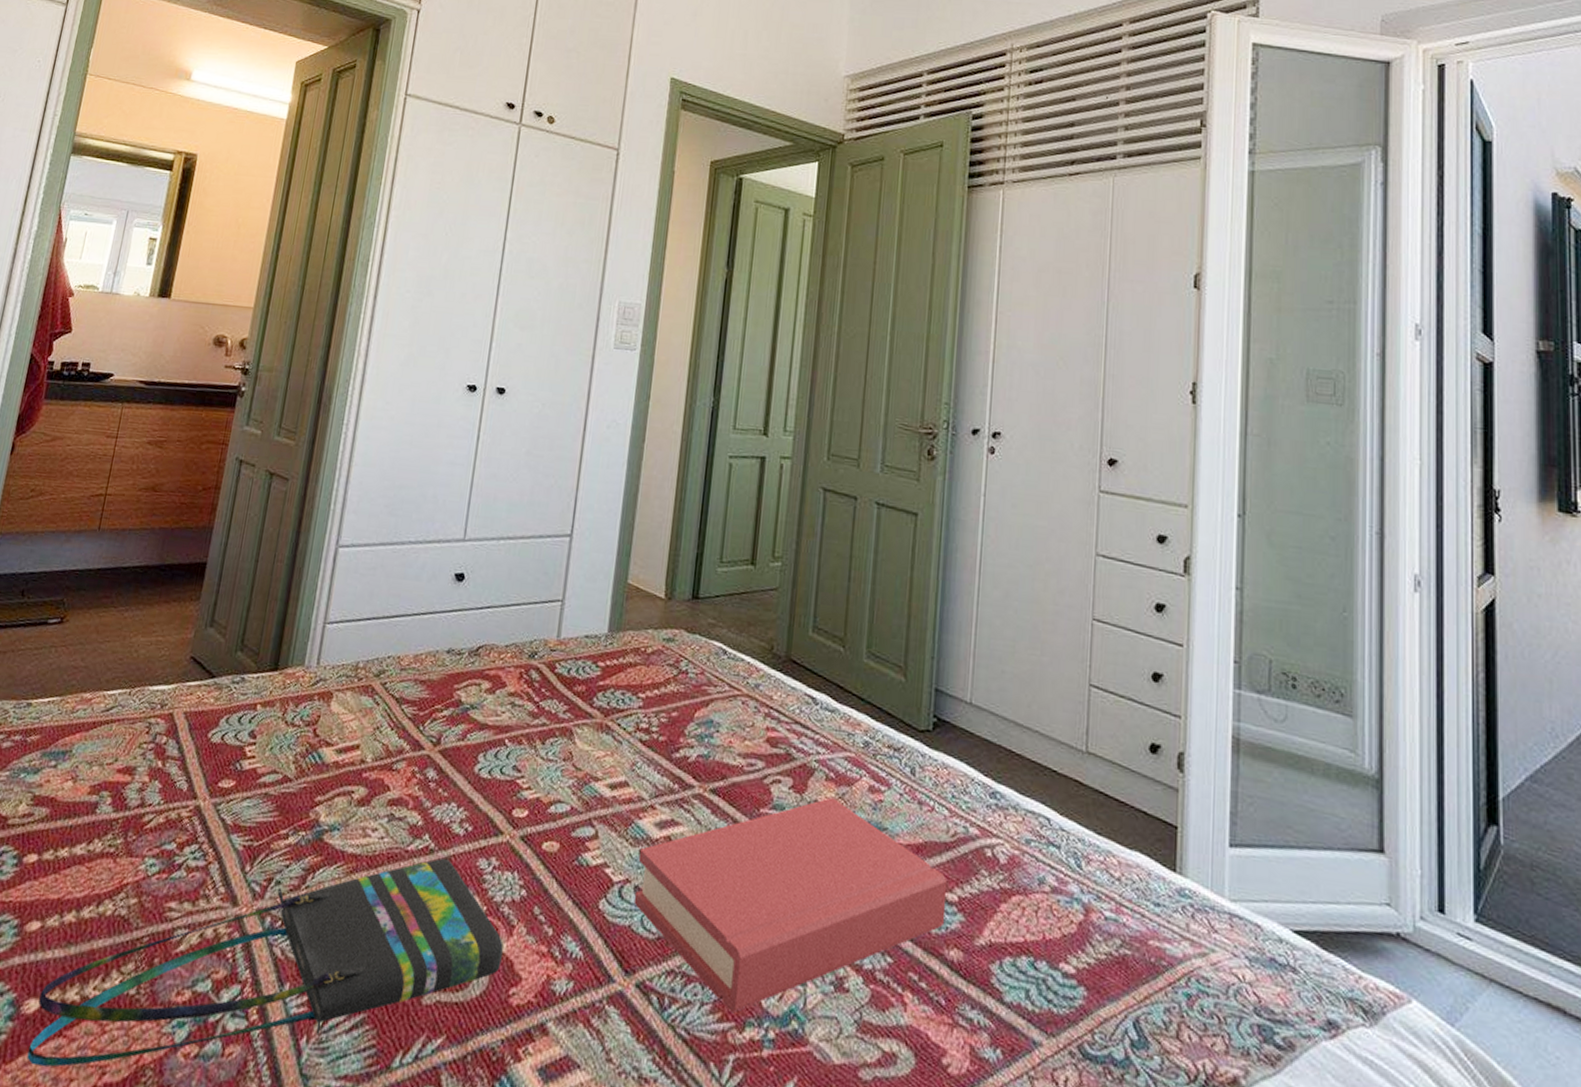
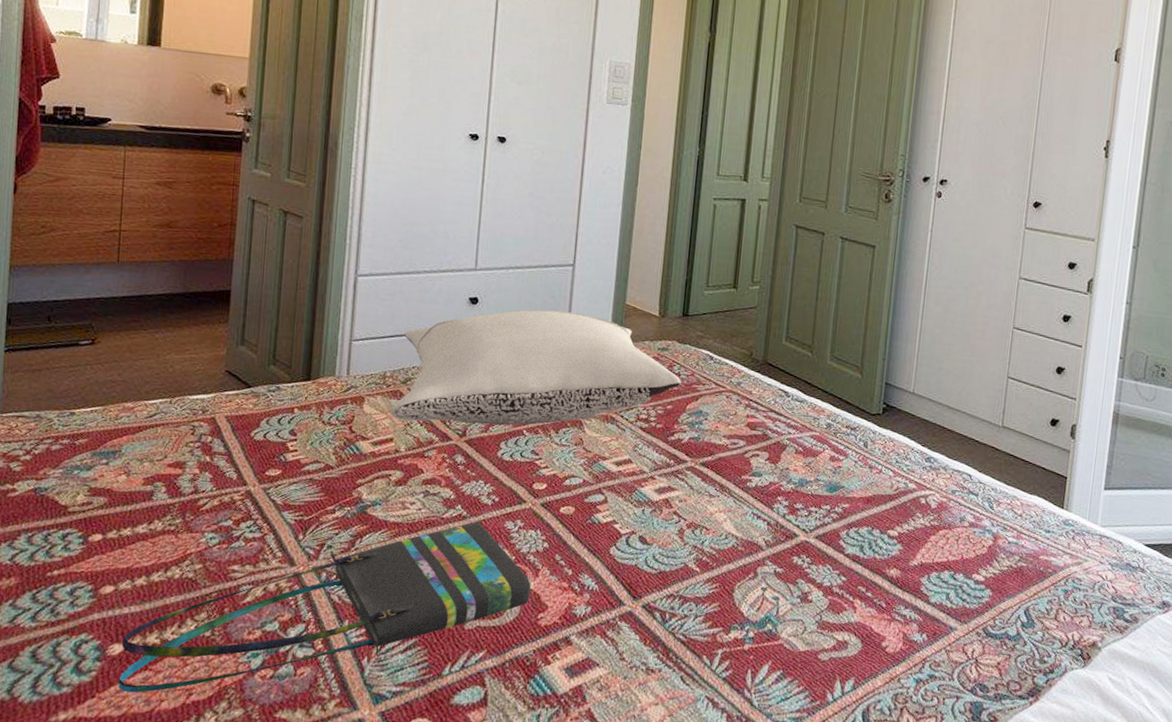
pillow: none [359,588,689,733] -> present [390,309,681,426]
hardback book: present [633,797,948,1013] -> none [639,466,891,622]

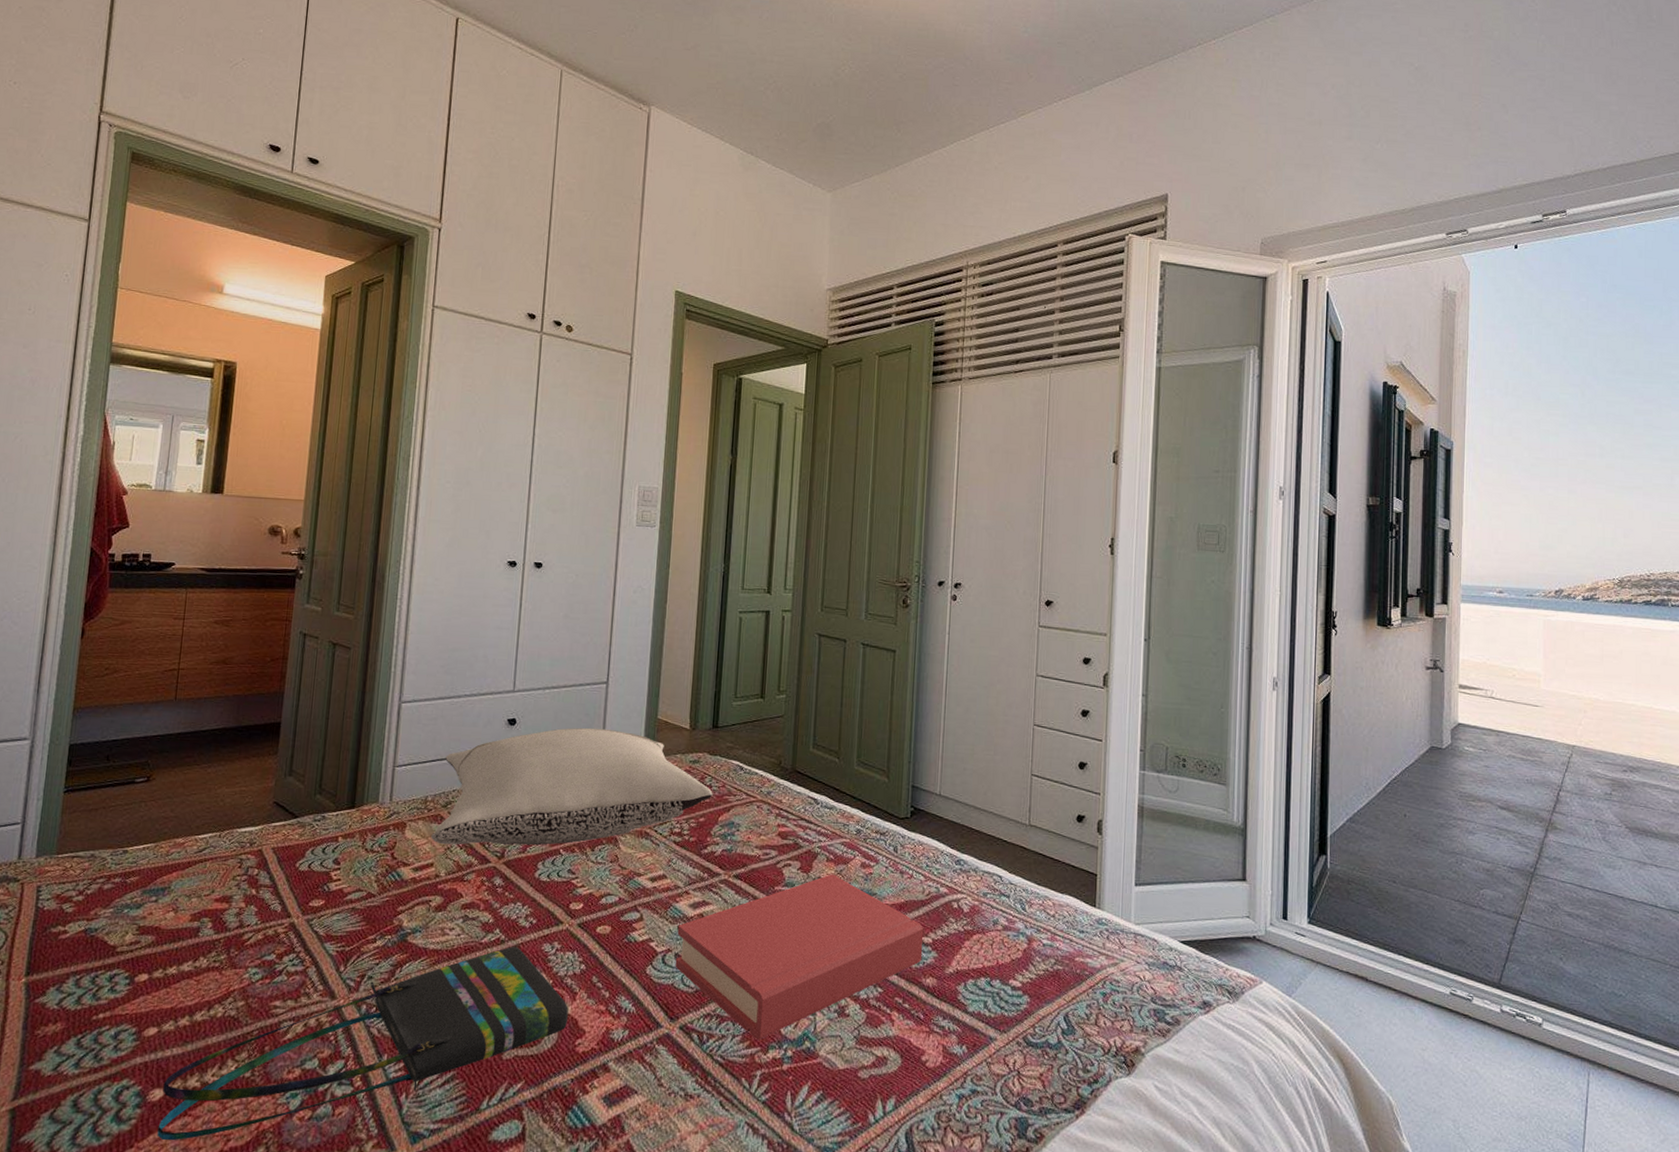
hardback book: none [639,466,891,622] -> present [675,874,924,1041]

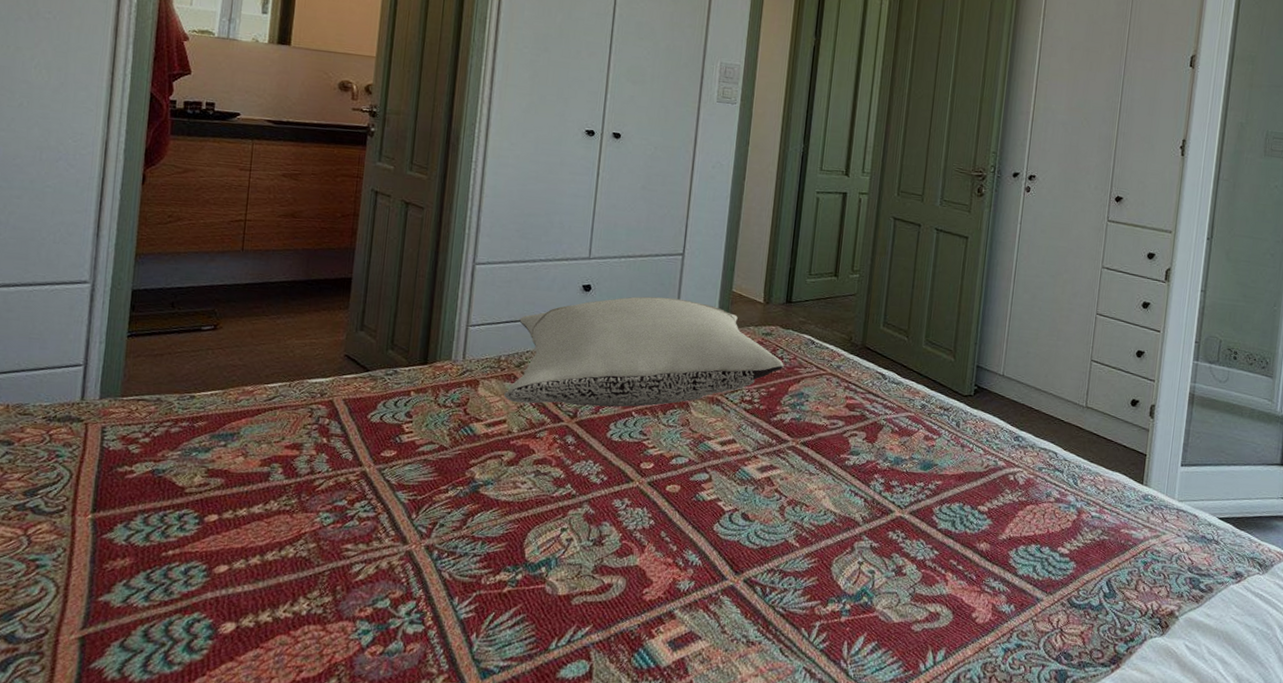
tote bag: present [157,946,568,1141] -> none [229,500,637,671]
hardback book: present [675,874,924,1041] -> none [741,445,981,595]

